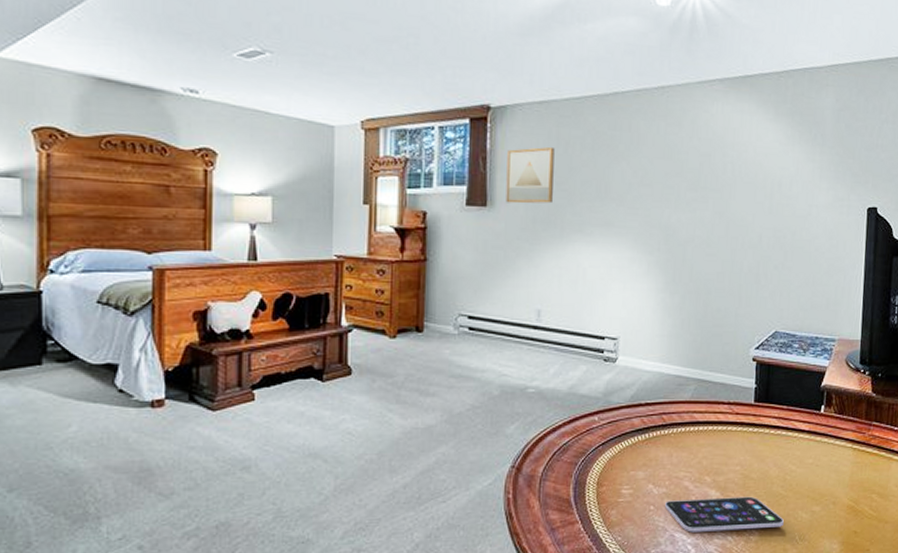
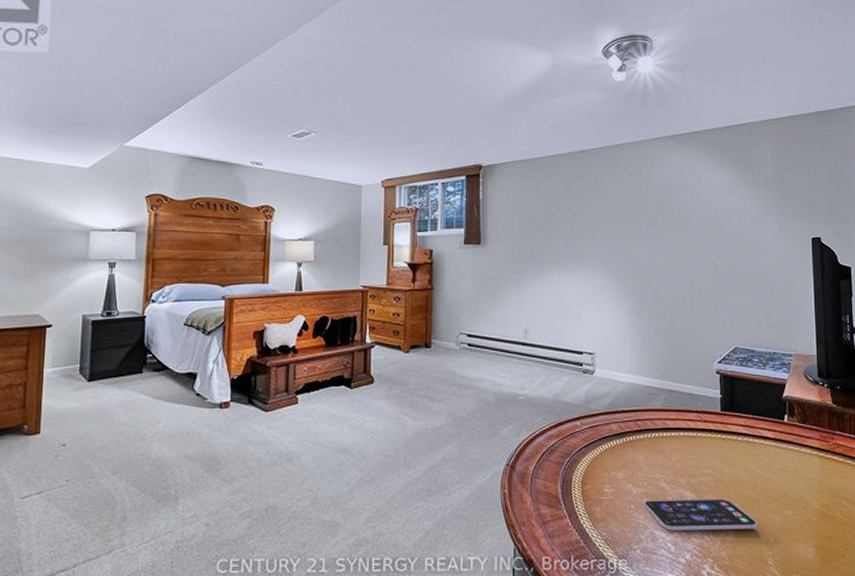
wall art: present [505,146,555,204] -> none [496,195,535,242]

